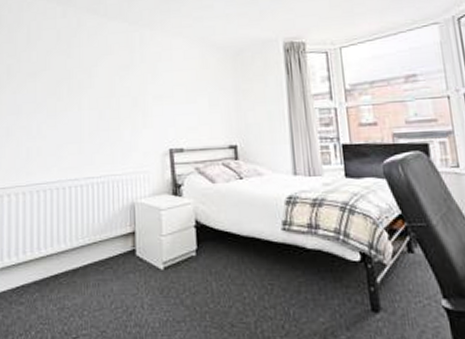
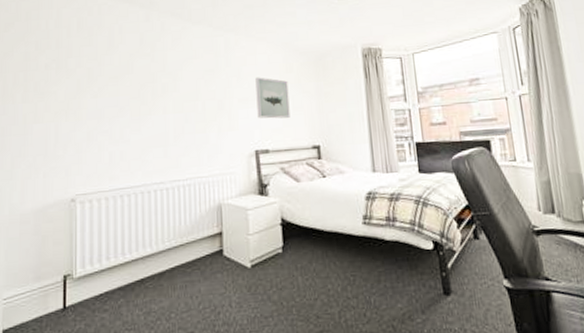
wall art: none [170,73,206,117] -> present [255,77,290,119]

